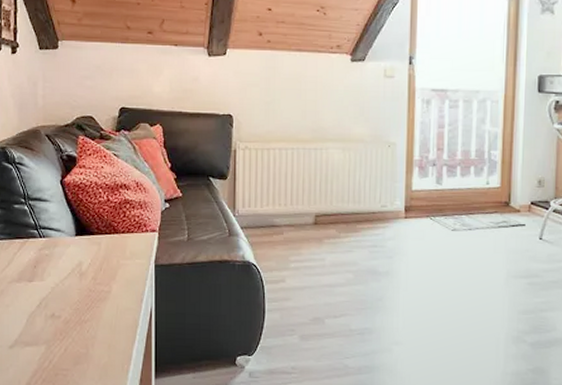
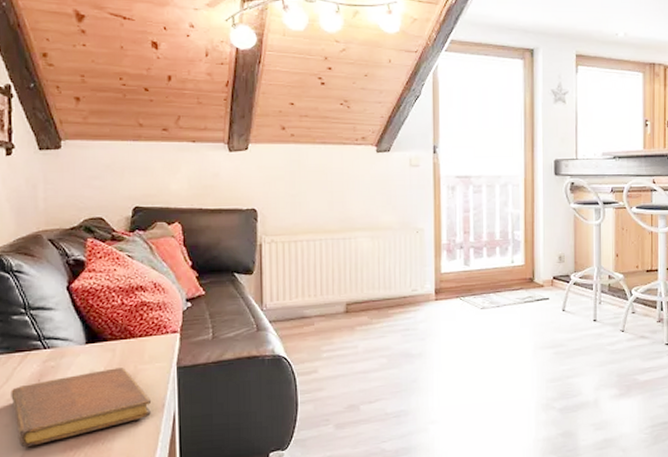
notebook: none [11,261,132,328] -> present [11,368,152,448]

